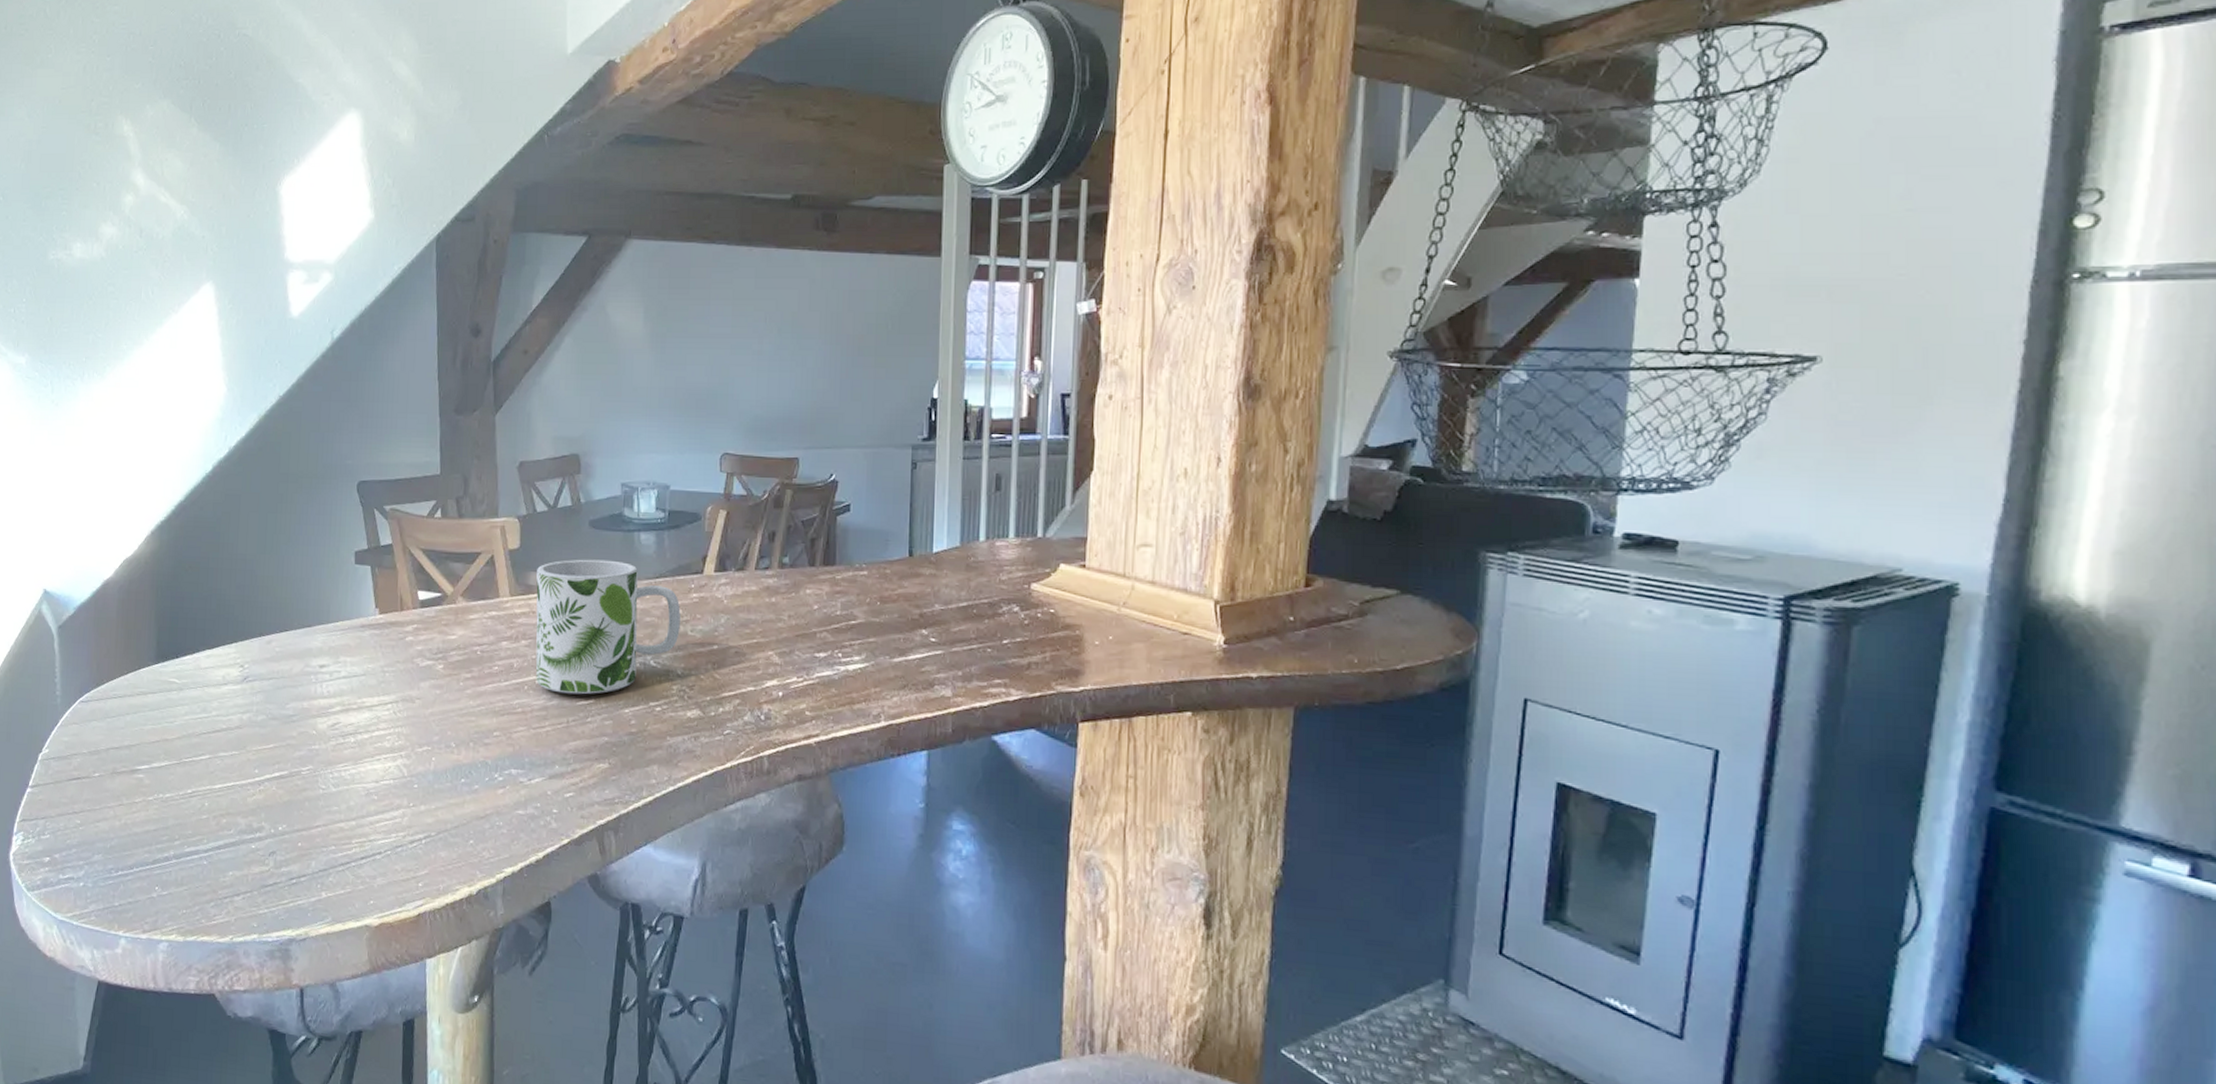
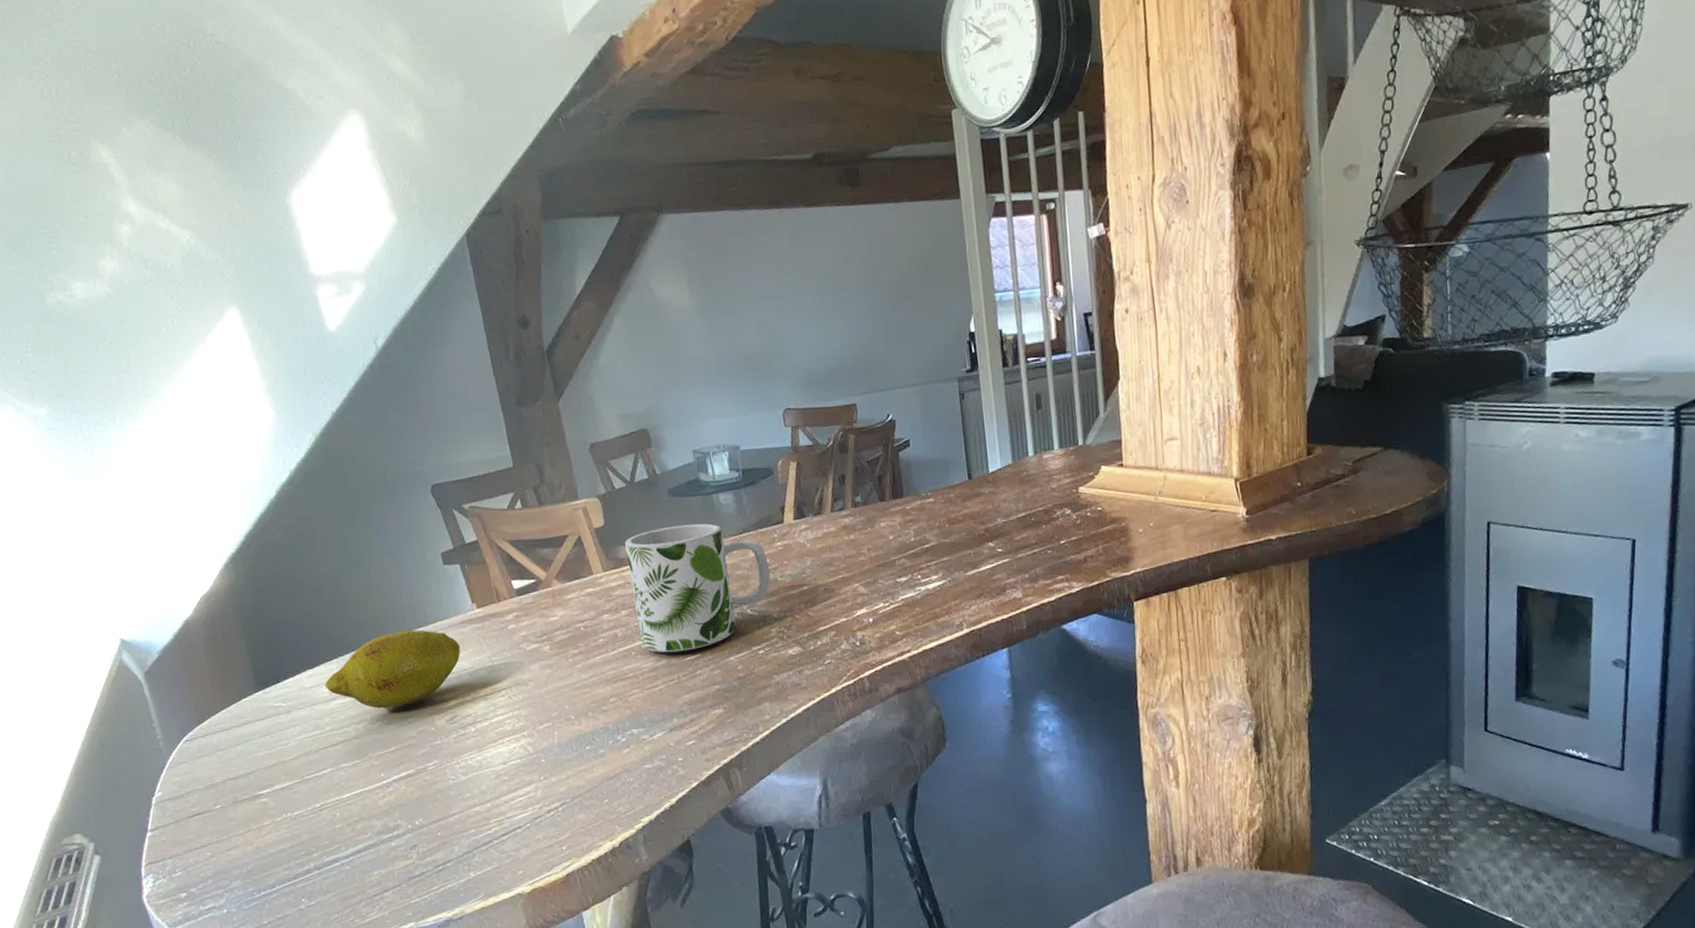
fruit: none [219,624,356,703] -> present [324,629,461,709]

